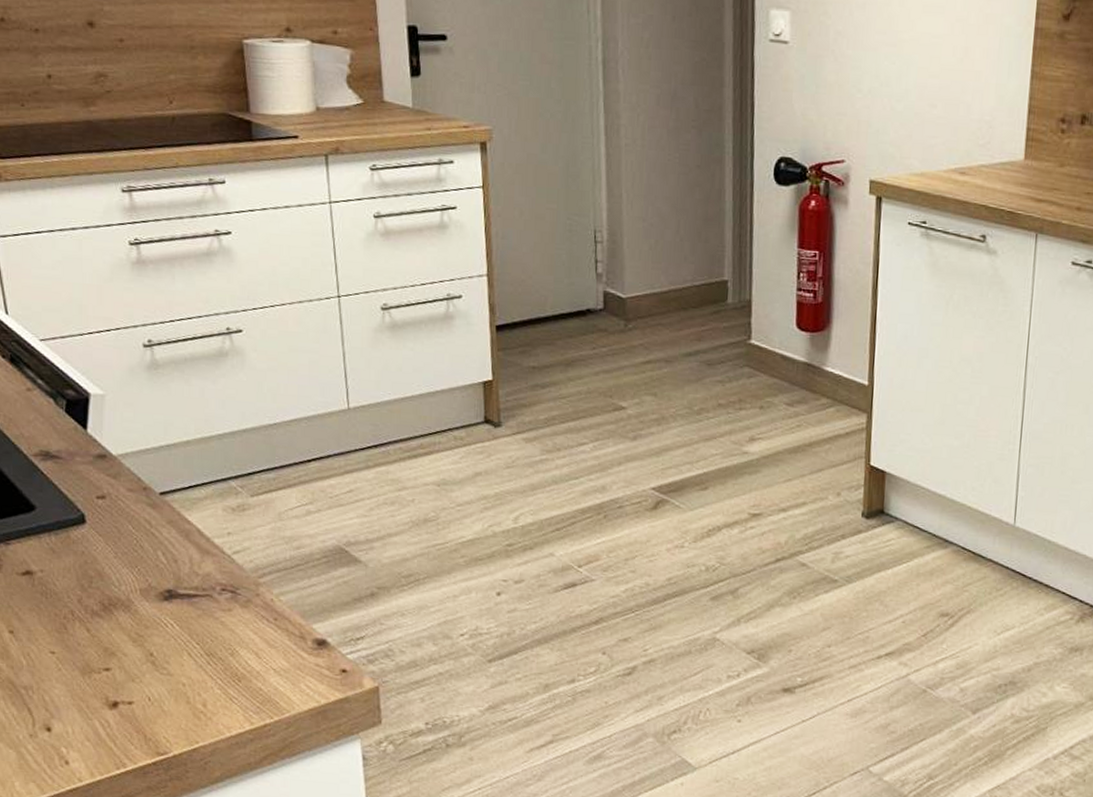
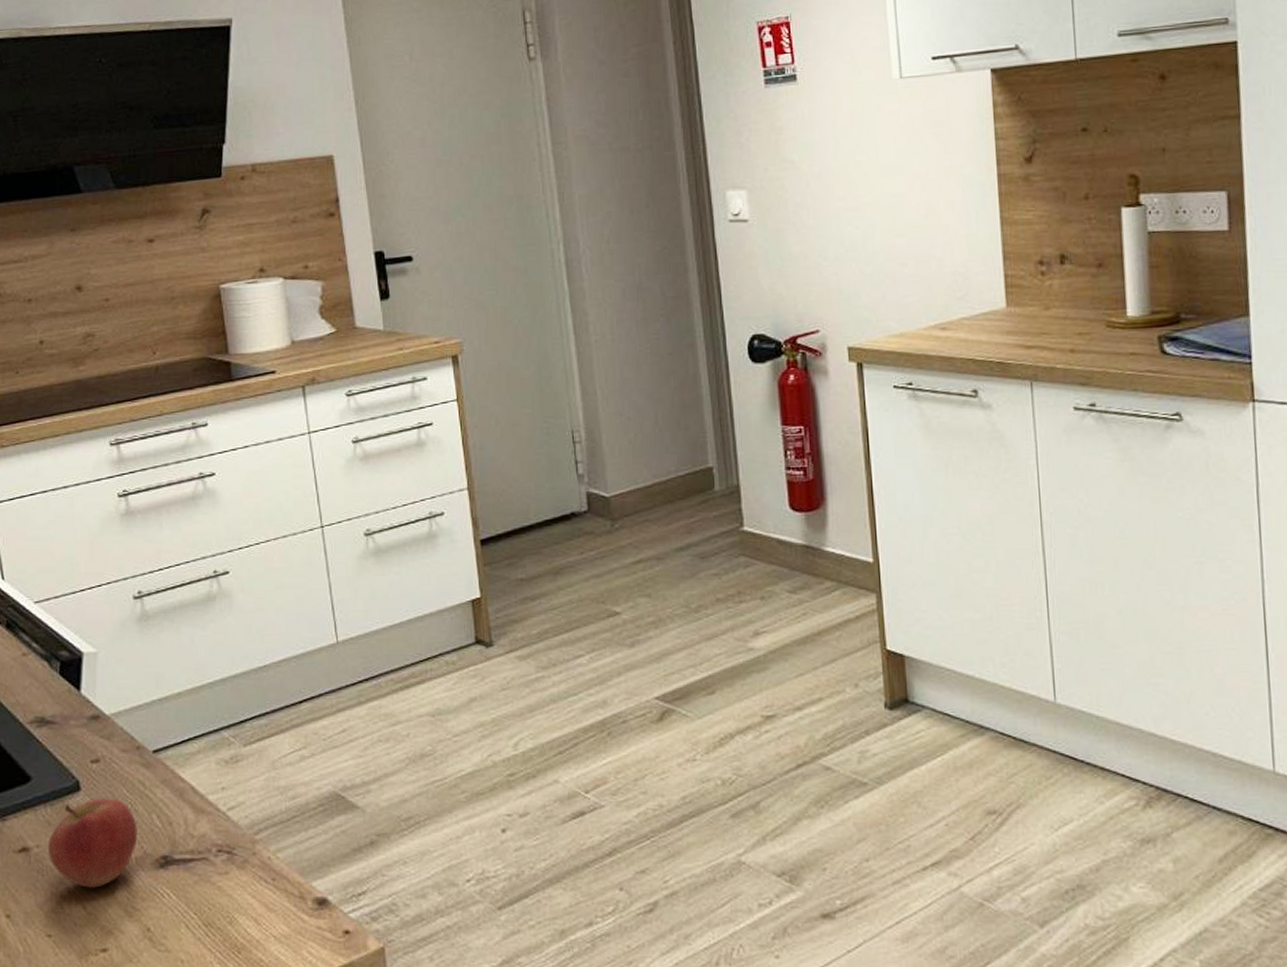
apple: none [51,532,143,614] -> present [47,798,138,889]

